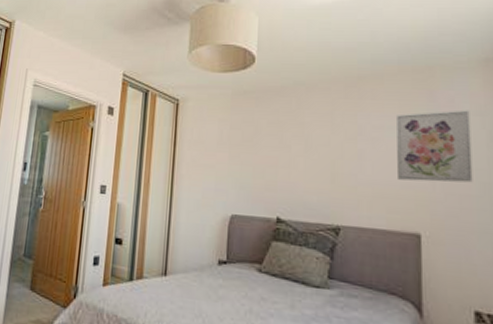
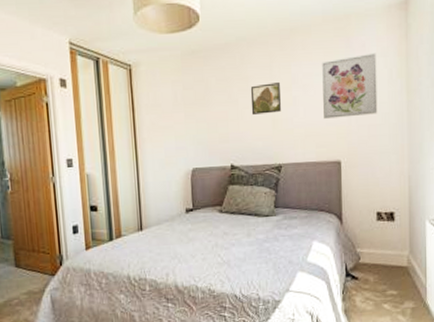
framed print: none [306,132,342,166] -> present [250,82,281,115]

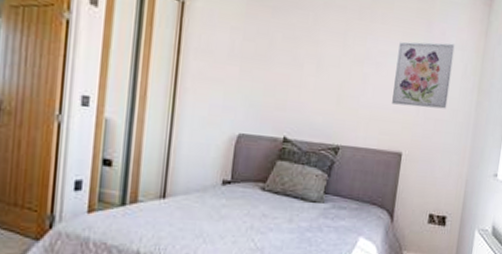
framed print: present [250,82,281,115] -> none [316,51,352,88]

